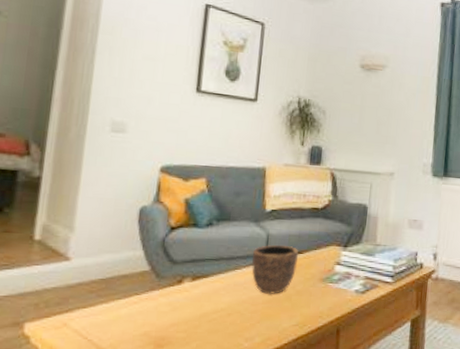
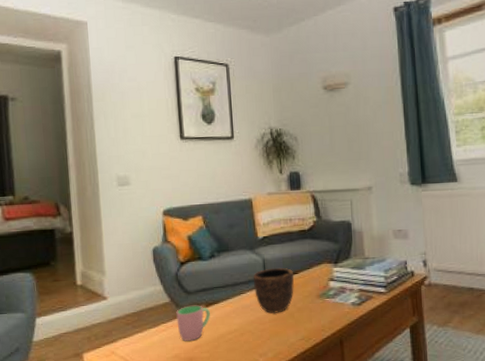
cup: none [153,277,196,317] -> present [176,305,210,341]

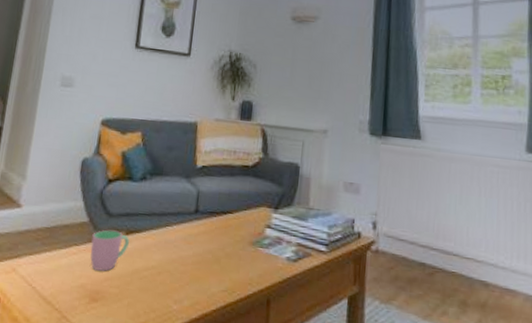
bowl: present [253,267,294,314] -> none [181,202,228,256]

